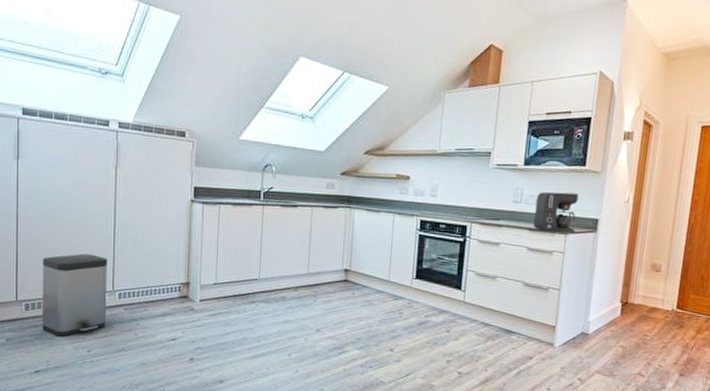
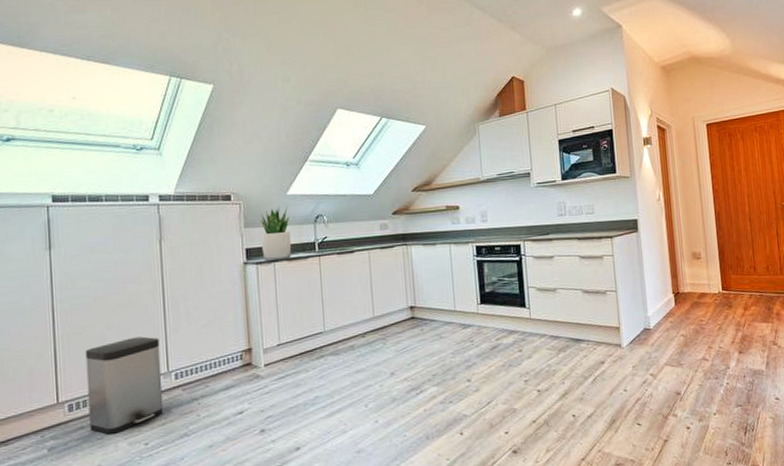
planter: none [209,150,239,203] -> present [260,206,292,261]
coffee maker: present [532,191,579,234] -> none [579,199,619,239]

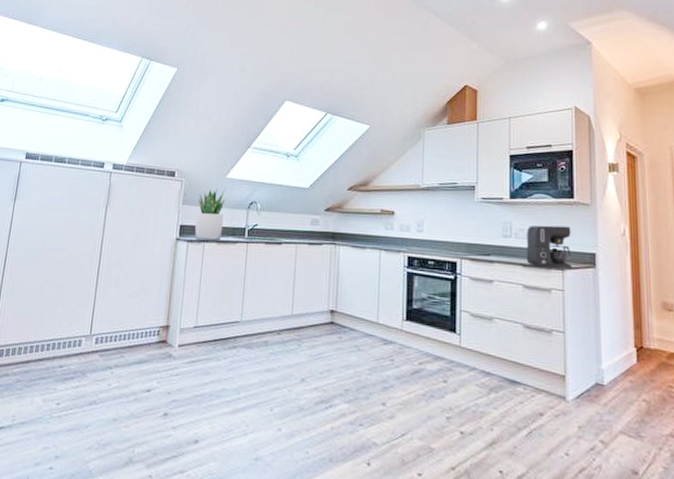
pedal bin: present [85,336,164,434] -> none [13,295,89,387]
coffee maker: none [579,199,619,239] -> present [526,225,572,270]

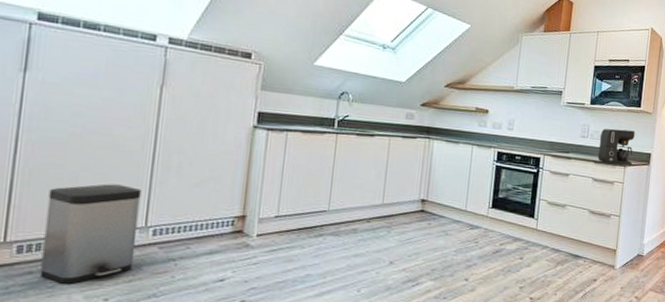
pedal bin: none [13,295,89,387] -> present [40,184,142,284]
planter: present [194,189,226,241] -> none [275,76,313,131]

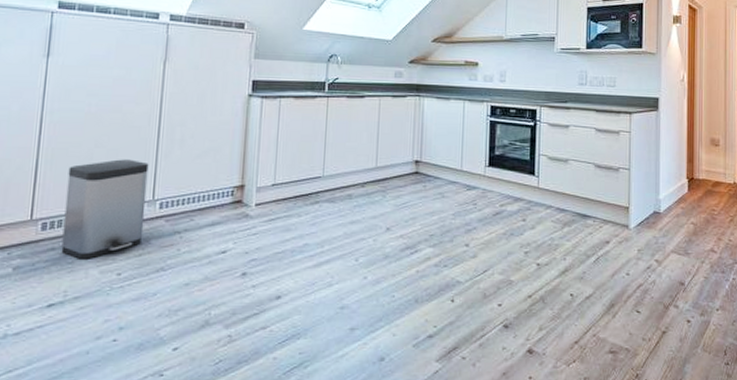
coffee maker: present [597,128,635,166] -> none [599,73,639,113]

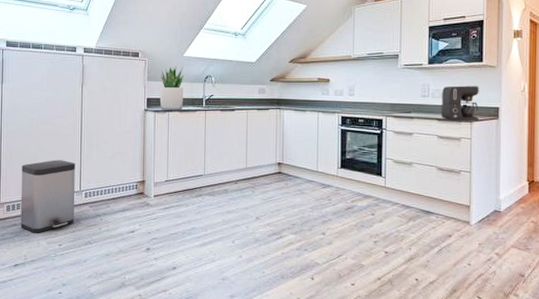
planter: none [269,41,303,96] -> present [159,66,184,110]
coffee maker: none [599,73,639,113] -> present [441,85,479,122]

